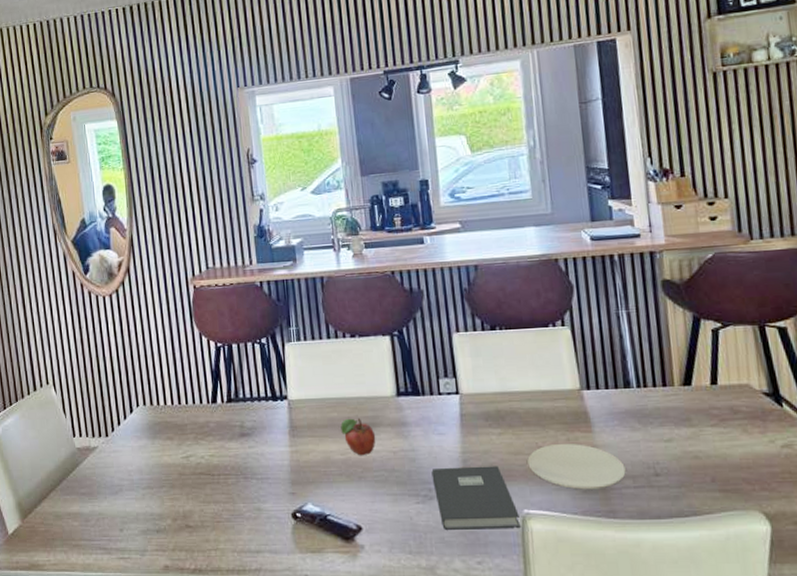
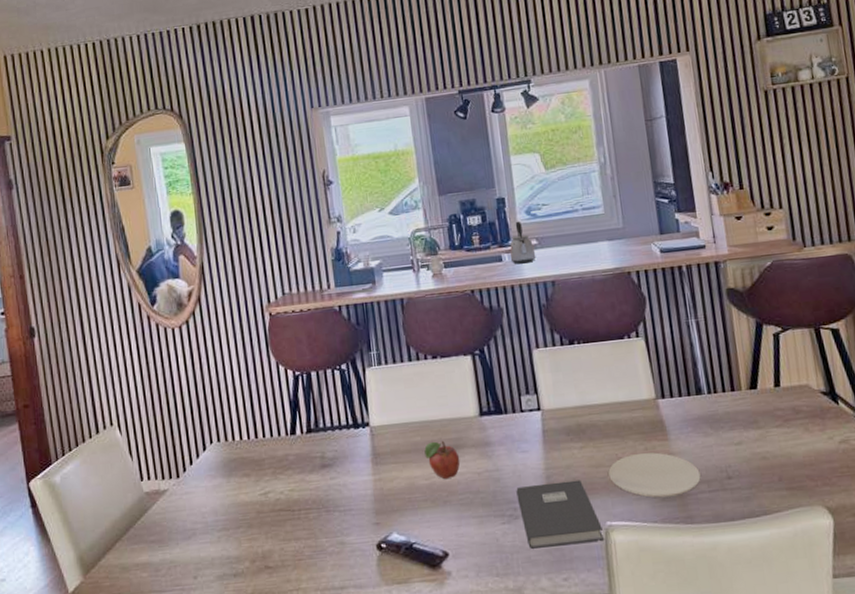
kettle: none [432,203,459,247] -> present [510,221,536,264]

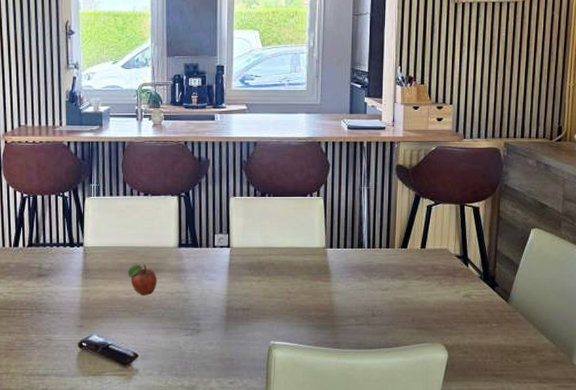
kettle: present [510,221,536,264] -> none [222,87,244,124]
book: present [516,480,604,549] -> none [201,306,267,357]
plate: present [608,452,701,498] -> none [278,289,351,326]

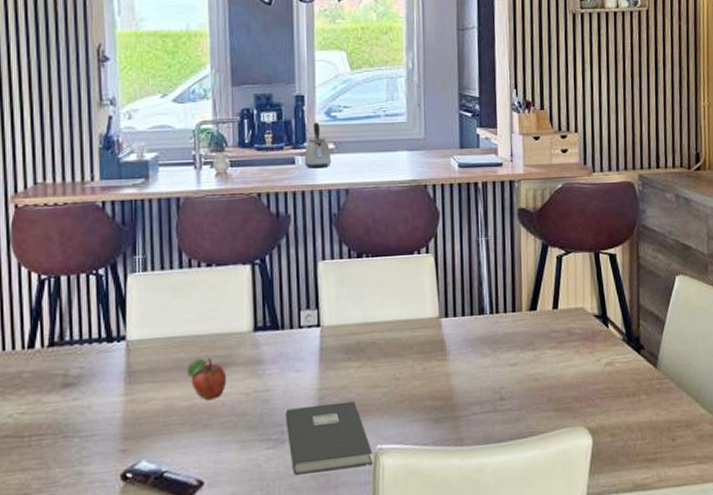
book: none [201,306,267,357] -> present [285,401,372,475]
kettle: none [222,87,244,124] -> present [304,122,332,169]

